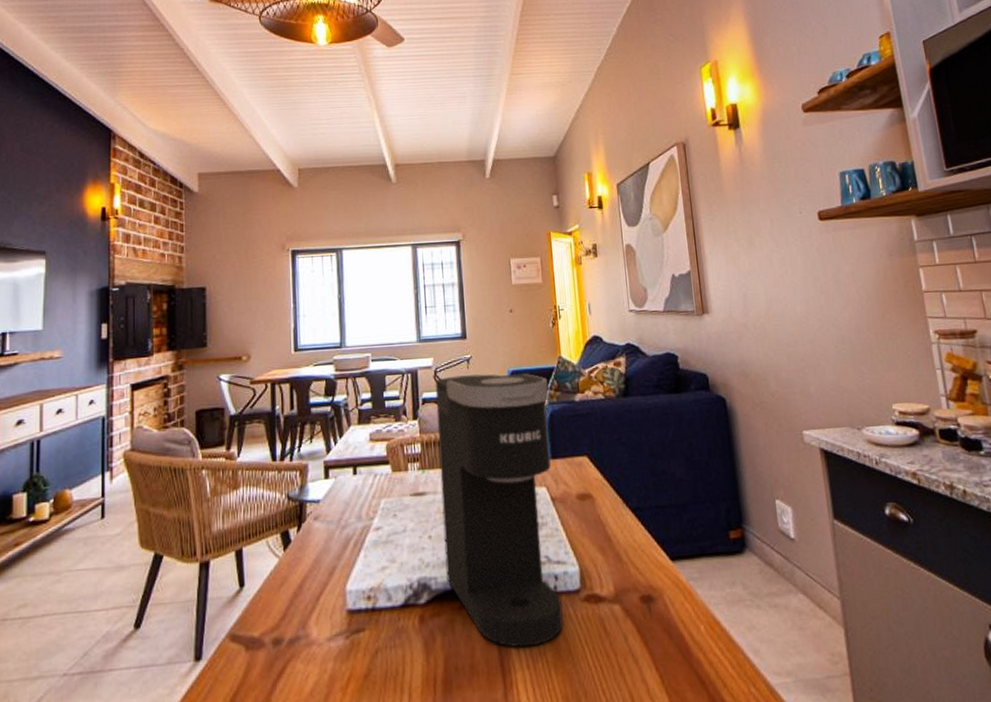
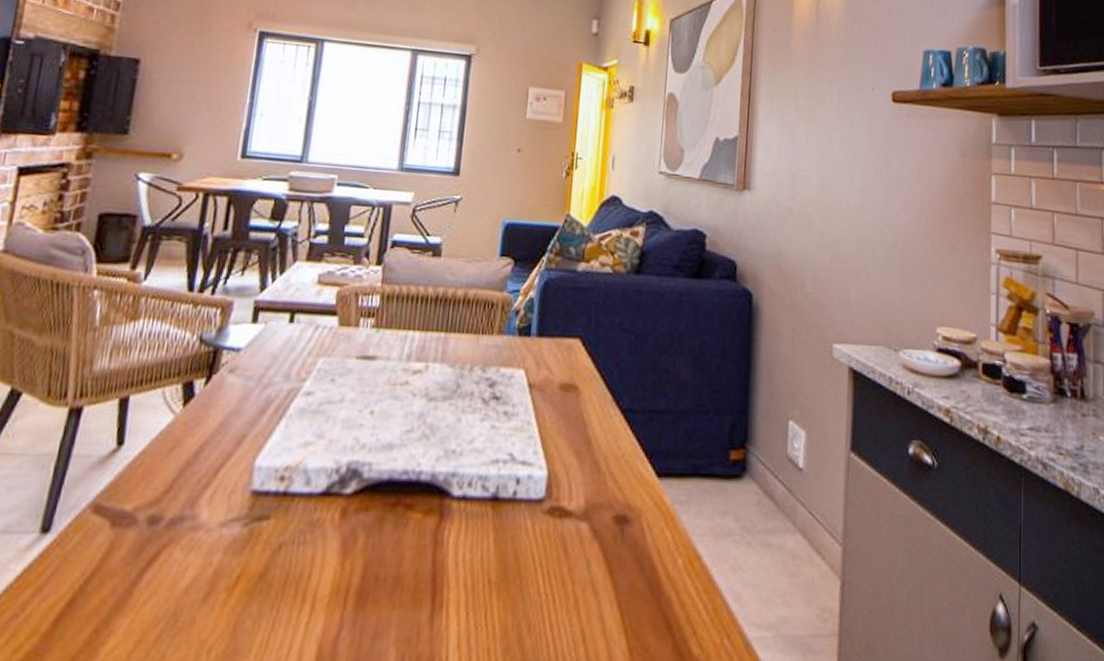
coffee maker: present [435,373,564,648] -> none [383,218,549,562]

